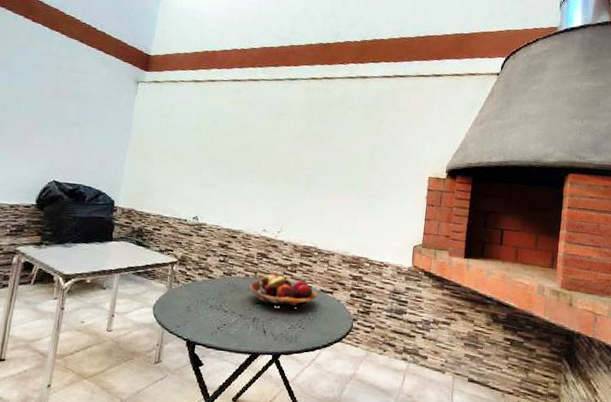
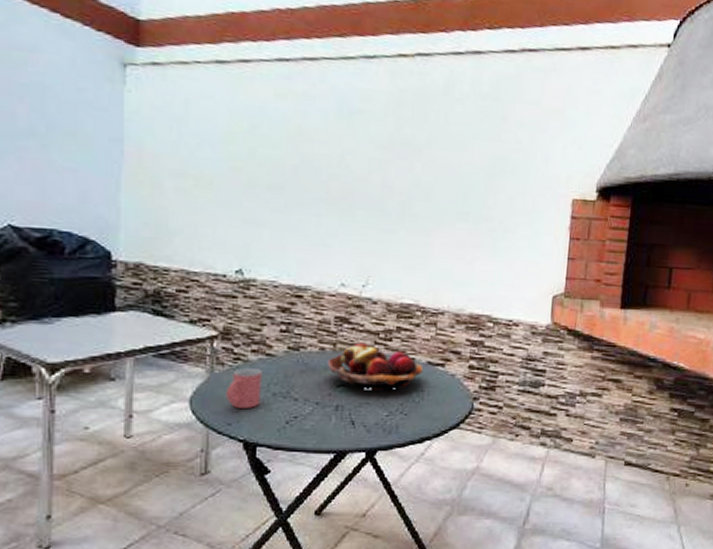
mug: none [178,286,204,316] -> present [225,368,262,408]

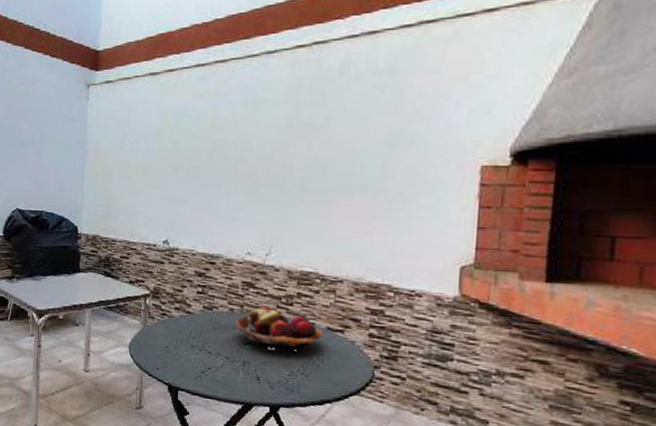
mug: present [225,368,262,408] -> none [155,322,183,357]

